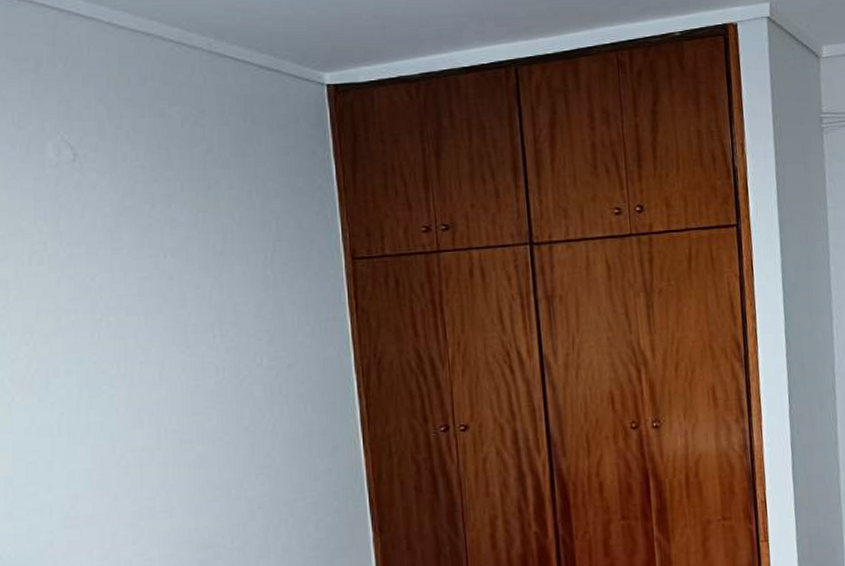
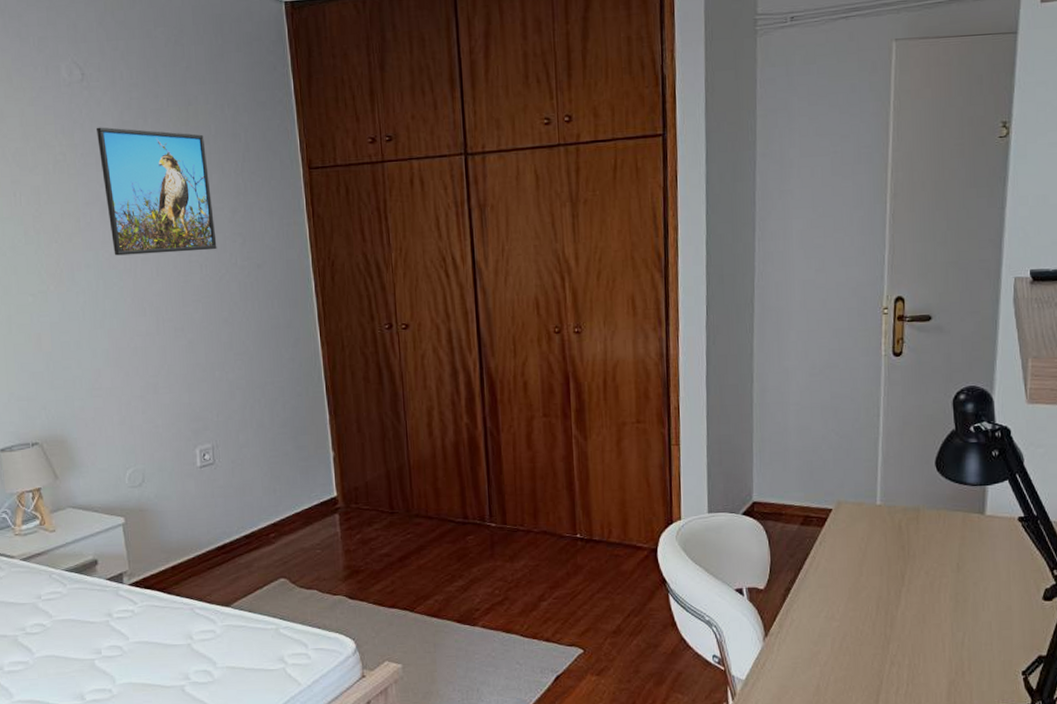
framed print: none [89,213,238,359] -> present [97,127,217,256]

